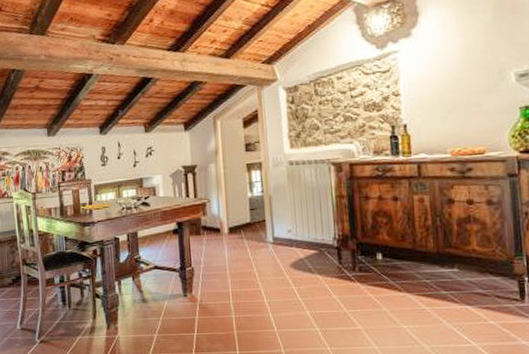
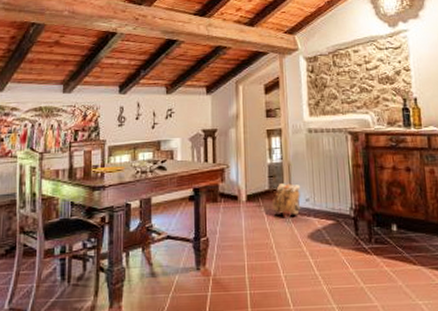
backpack: none [254,215,283,250] -> present [272,183,301,219]

